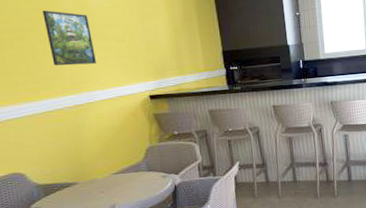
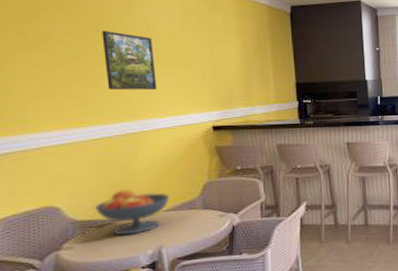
fruit bowl: none [54,156,118,197] -> present [95,189,170,236]

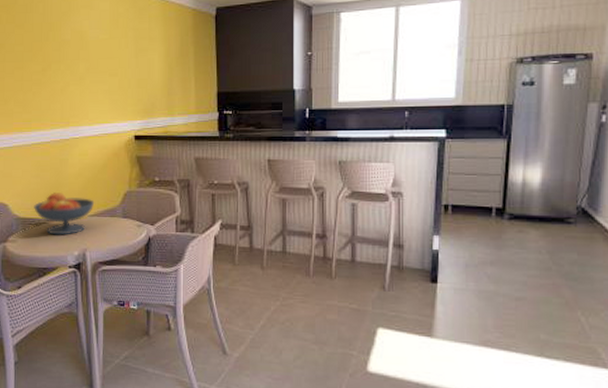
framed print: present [102,31,158,91] -> none [43,40,88,98]

